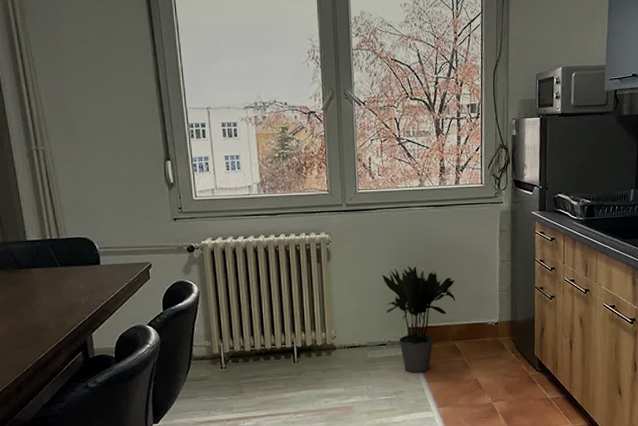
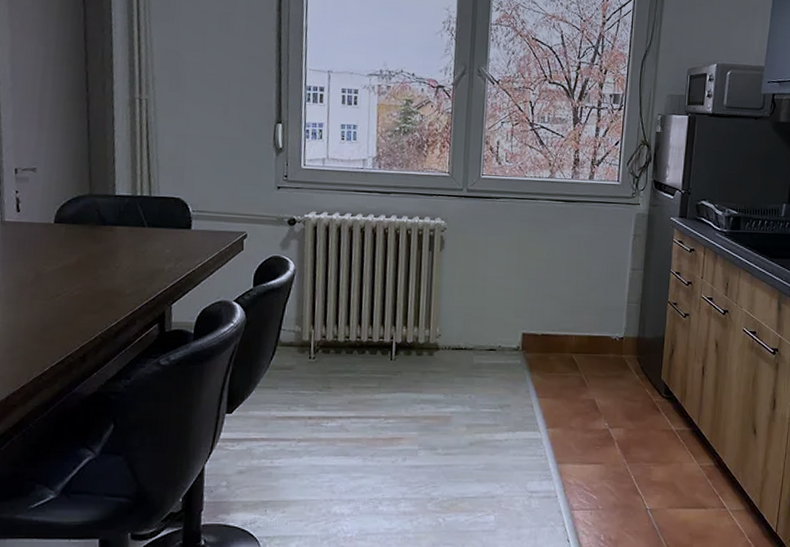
potted plant: present [381,266,456,374] -> none [498,264,579,387]

